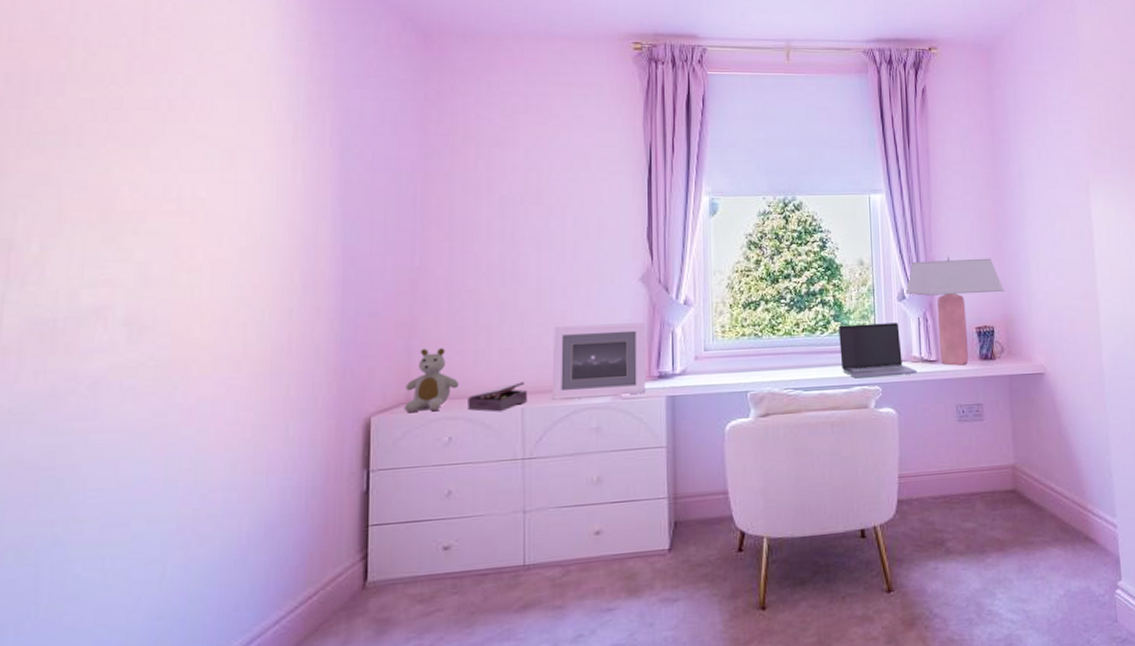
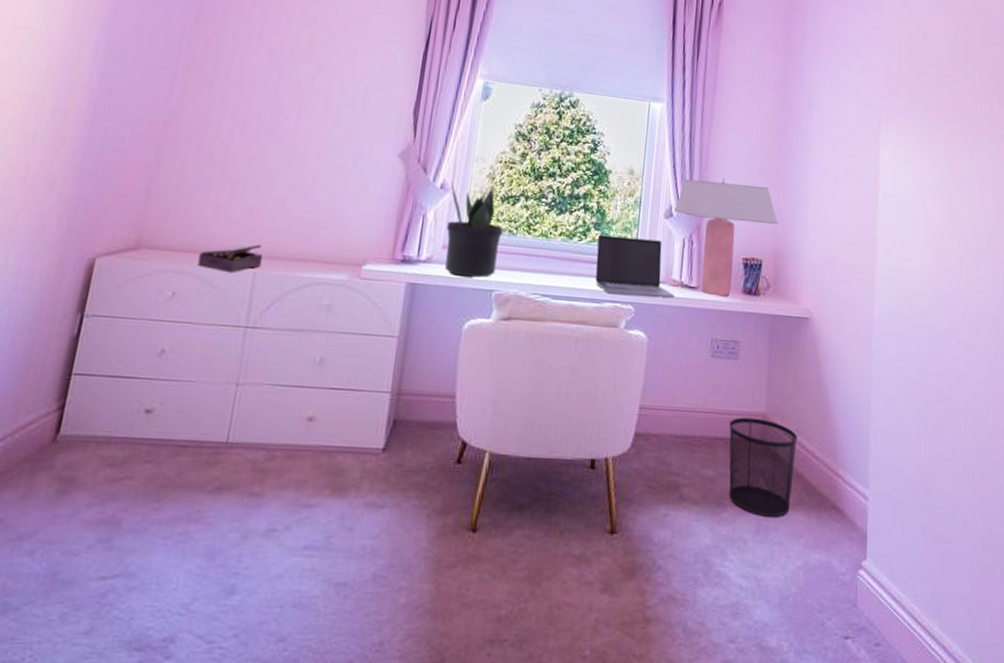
stuffed bear: present [405,348,460,413] -> none [132,194,194,263]
picture frame: present [552,322,646,400] -> none [287,191,397,277]
planter: none [693,296,749,384] -> present [445,181,503,279]
waste bin: none [982,470,1047,557] -> present [728,417,798,517]

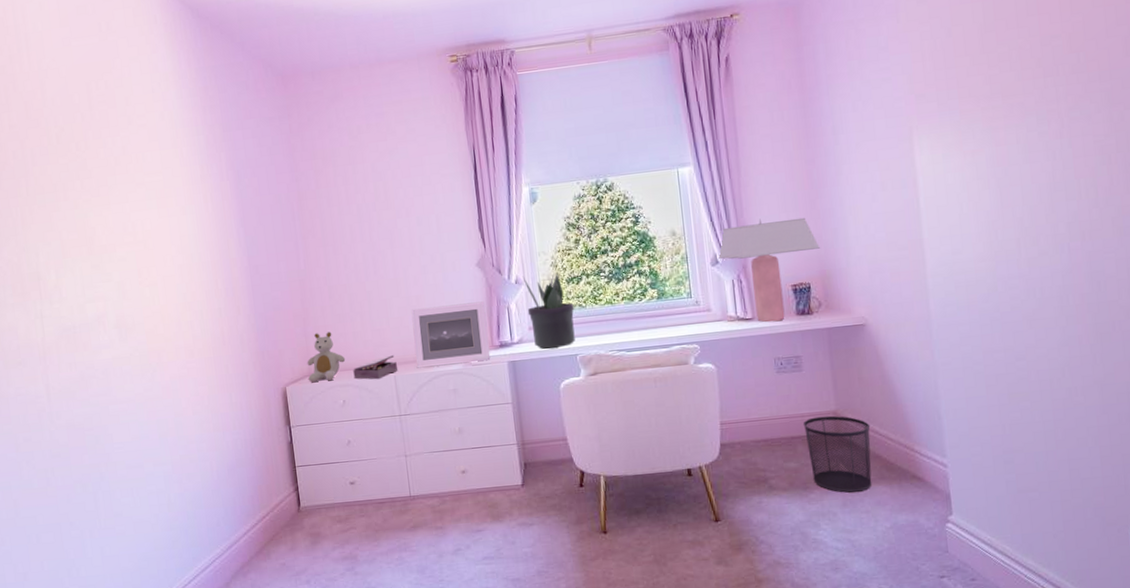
stuffed bear: none [132,194,194,263] -> present [307,332,346,383]
picture frame: none [287,191,397,277] -> present [411,301,491,368]
laptop: present [595,234,675,298] -> none [655,286,734,339]

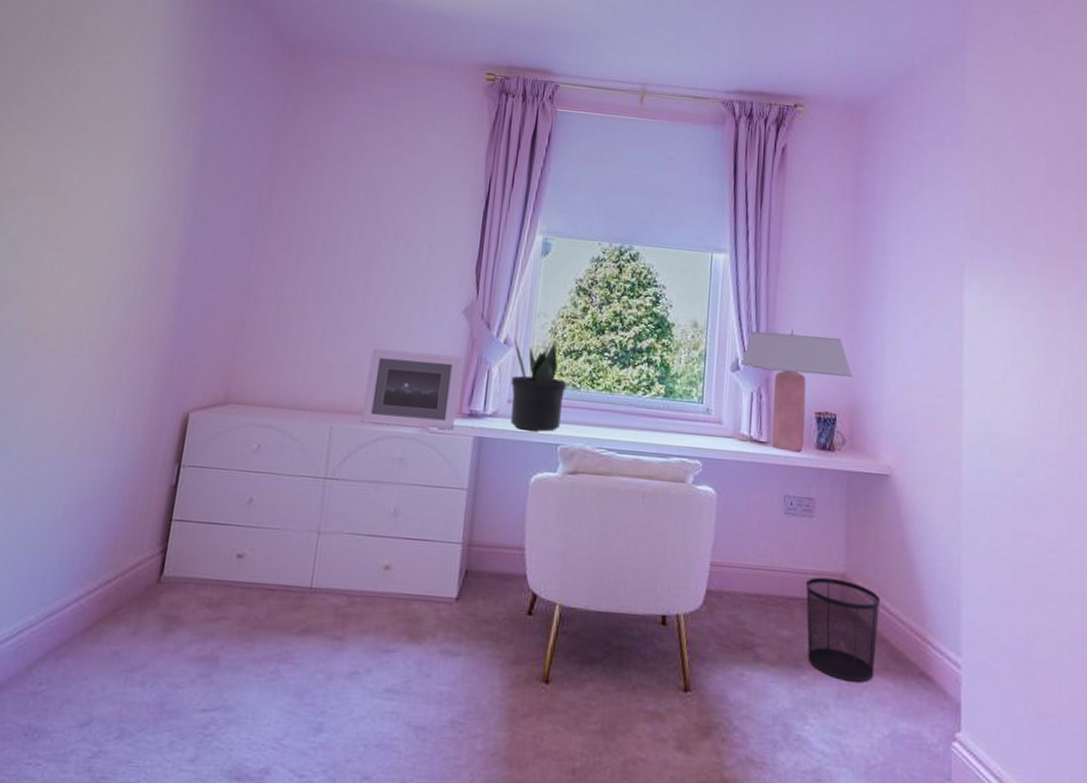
stuffed bear: present [307,332,346,383] -> none [221,353,276,417]
jewelry box: present [353,355,397,380] -> none [279,399,338,427]

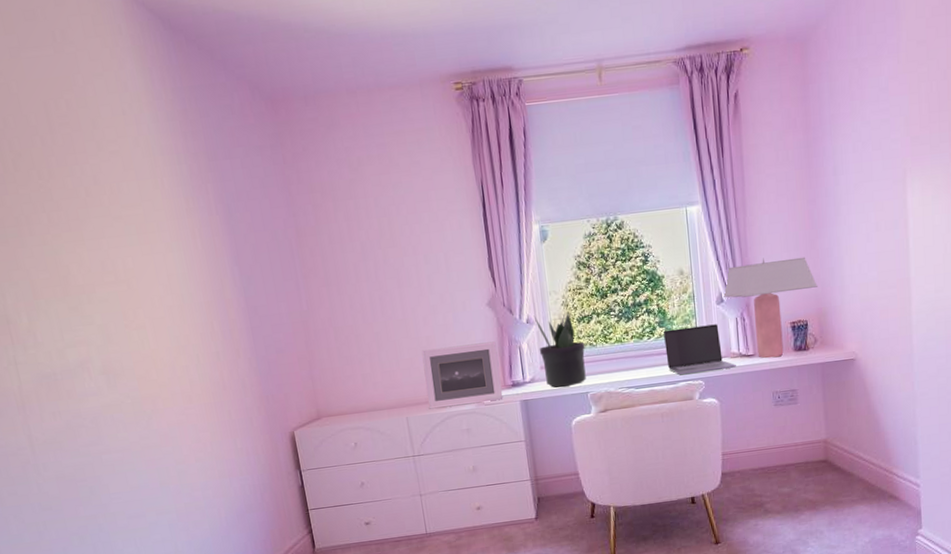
laptop: none [660,388,744,453] -> present [663,324,736,375]
waste bin: present [805,577,881,682] -> none [796,444,856,513]

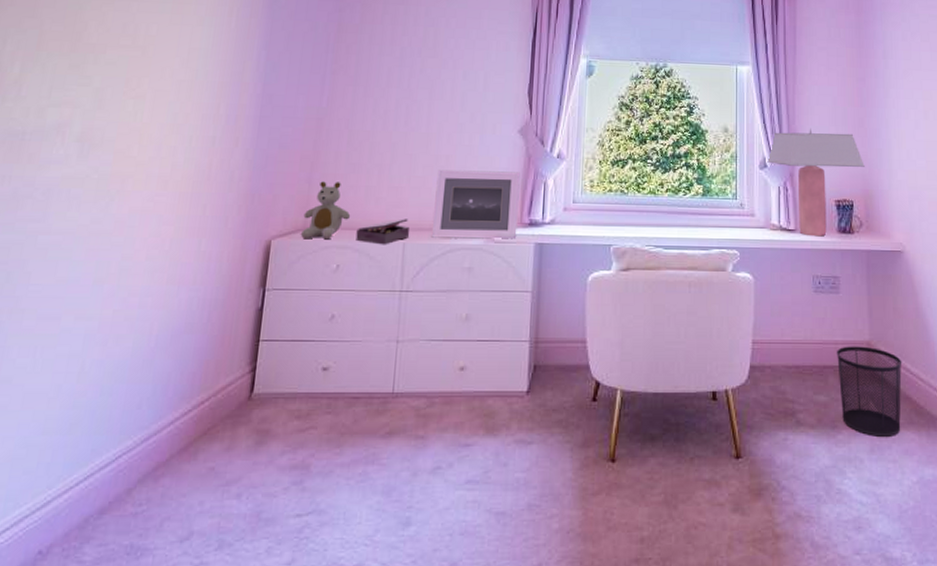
stuffed bear: none [315,374,356,427] -> present [301,181,351,240]
jewelry box: none [363,396,410,422] -> present [356,219,409,245]
planter: present [533,312,586,388] -> none [565,151,615,236]
laptop: present [663,324,736,375] -> none [700,188,775,241]
waste bin: none [796,444,856,513] -> present [836,346,902,437]

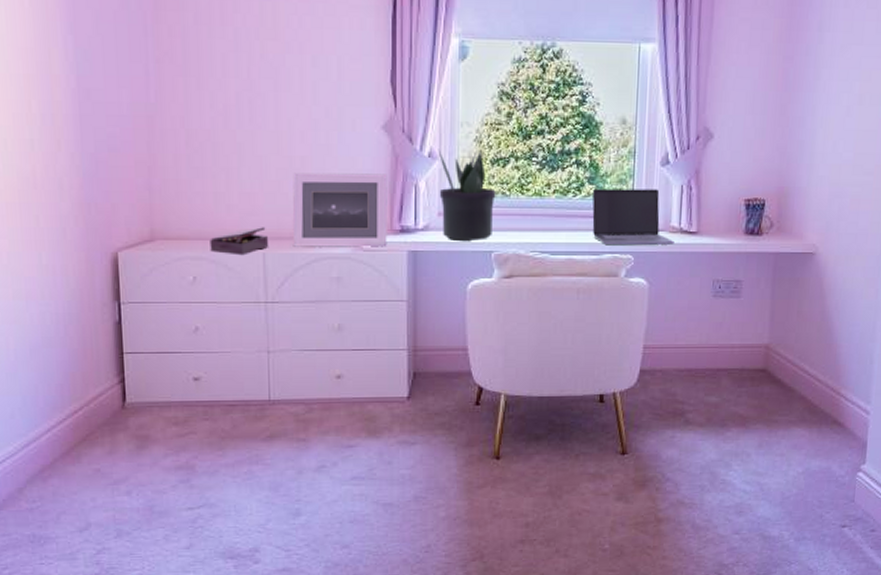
stuffed bear: present [301,181,351,240] -> none [149,188,201,251]
planter: none [565,151,615,236] -> present [438,149,496,242]
laptop: none [700,188,775,241] -> present [592,188,674,246]
table lamp: present [765,128,866,237] -> none [667,118,784,239]
waste bin: present [836,346,902,437] -> none [731,349,801,433]

